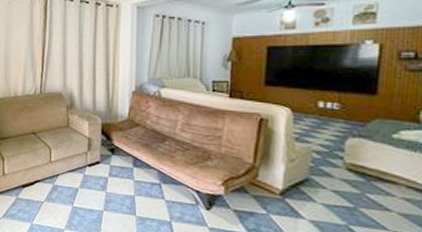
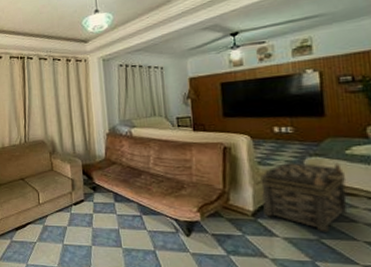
basket: none [293,141,388,219] -> present [259,162,348,232]

